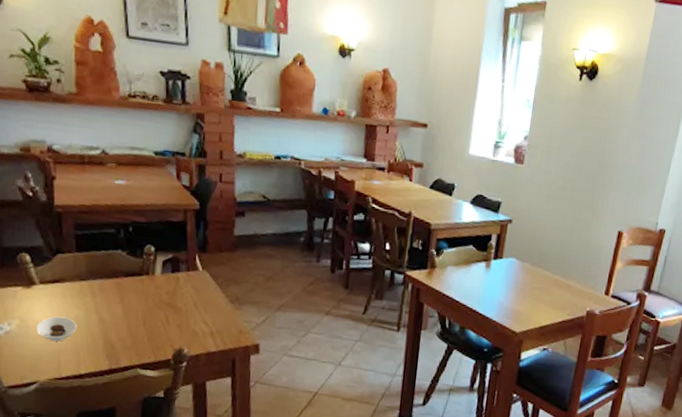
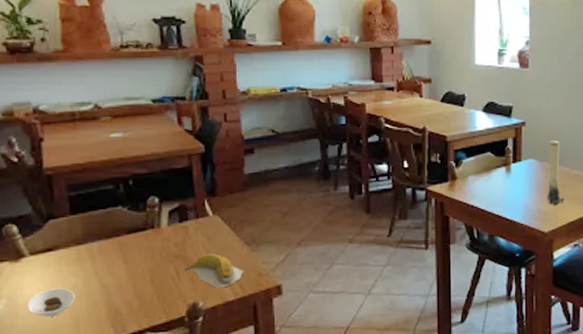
banana: none [173,306,227,339] -> present [184,254,244,288]
candle: none [523,242,544,306] -> present [547,141,565,204]

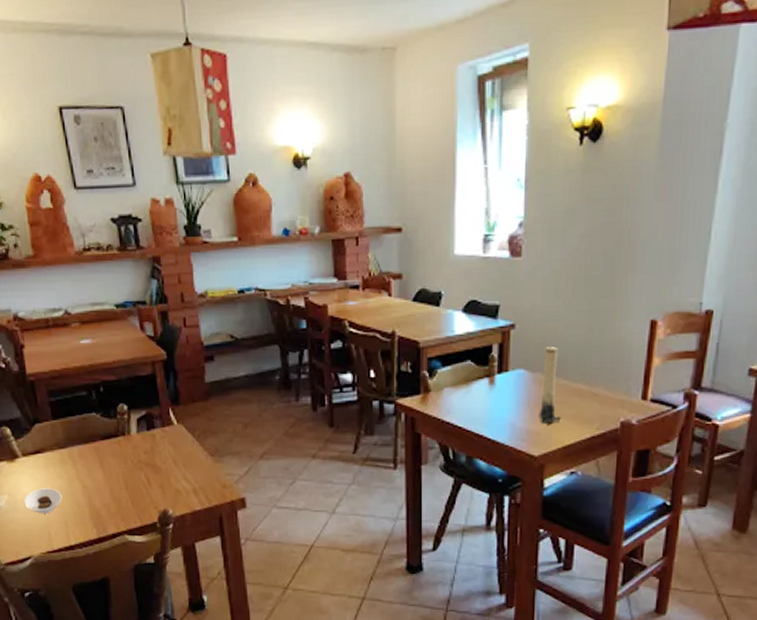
banana: present [184,254,244,288] -> none [153,463,209,497]

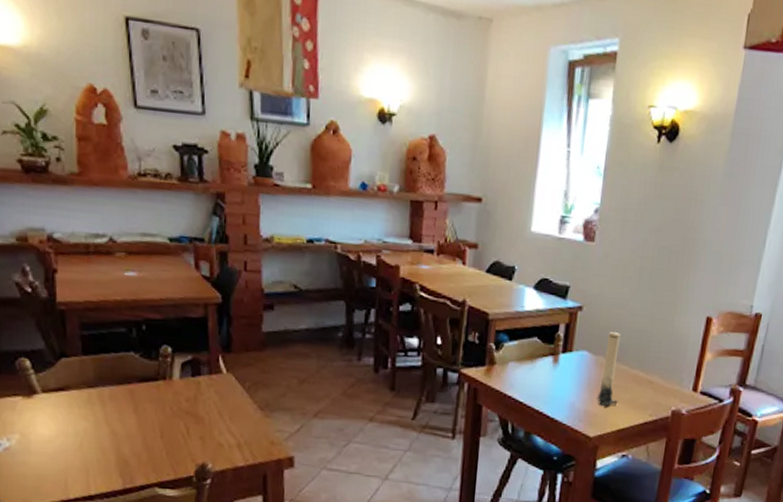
saucer: present [24,488,62,514] -> none [38,429,85,459]

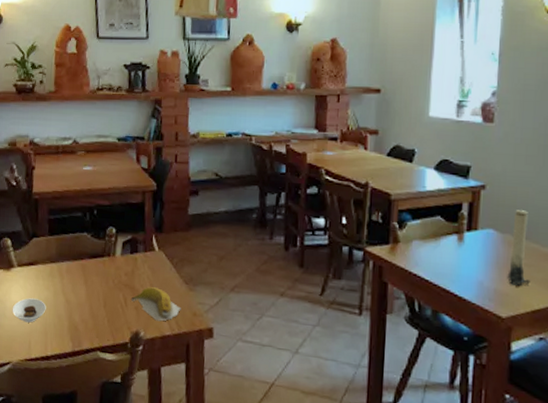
saucer: none [38,429,85,459] -> present [12,298,46,323]
banana: none [194,414,256,452] -> present [130,287,181,321]

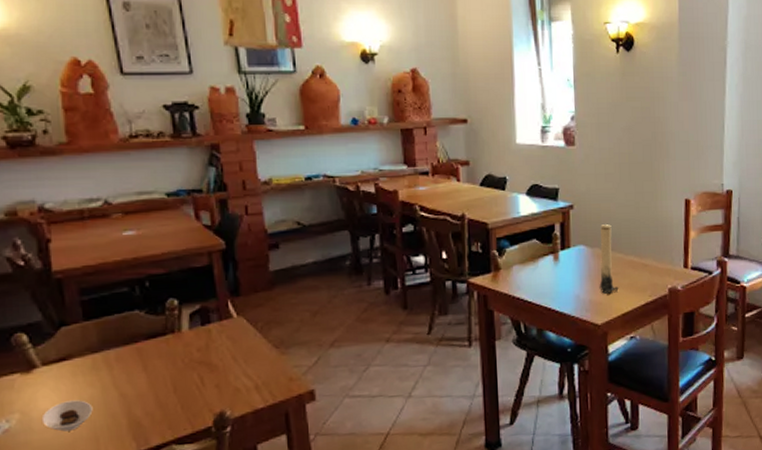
banana: present [130,287,181,321] -> none [208,358,274,396]

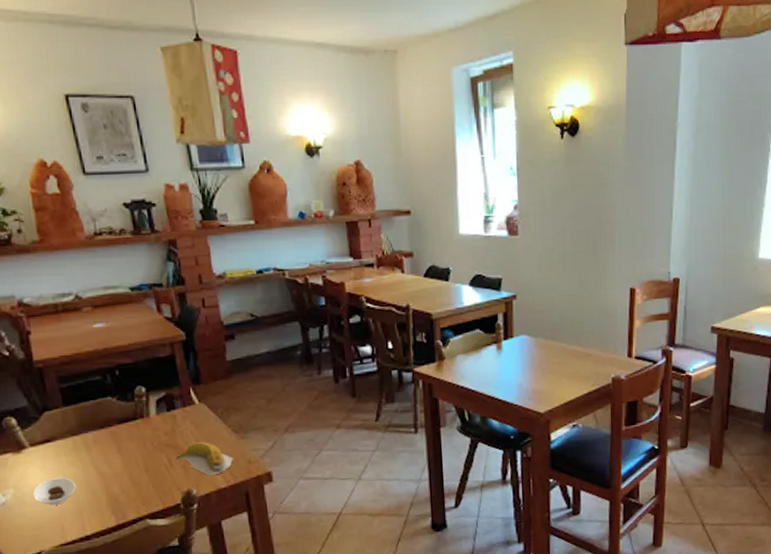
banana: none [208,358,274,396] -> present [175,442,234,476]
candle: present [599,224,619,294] -> none [542,314,562,383]

